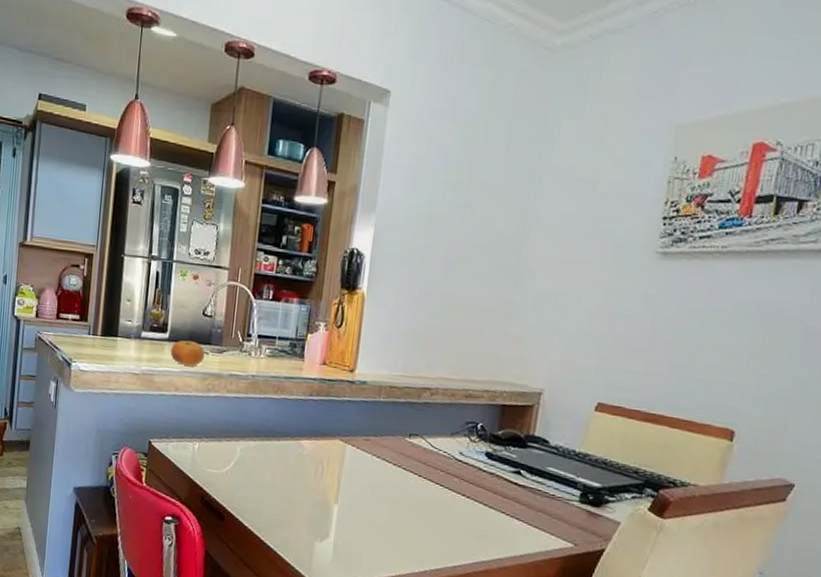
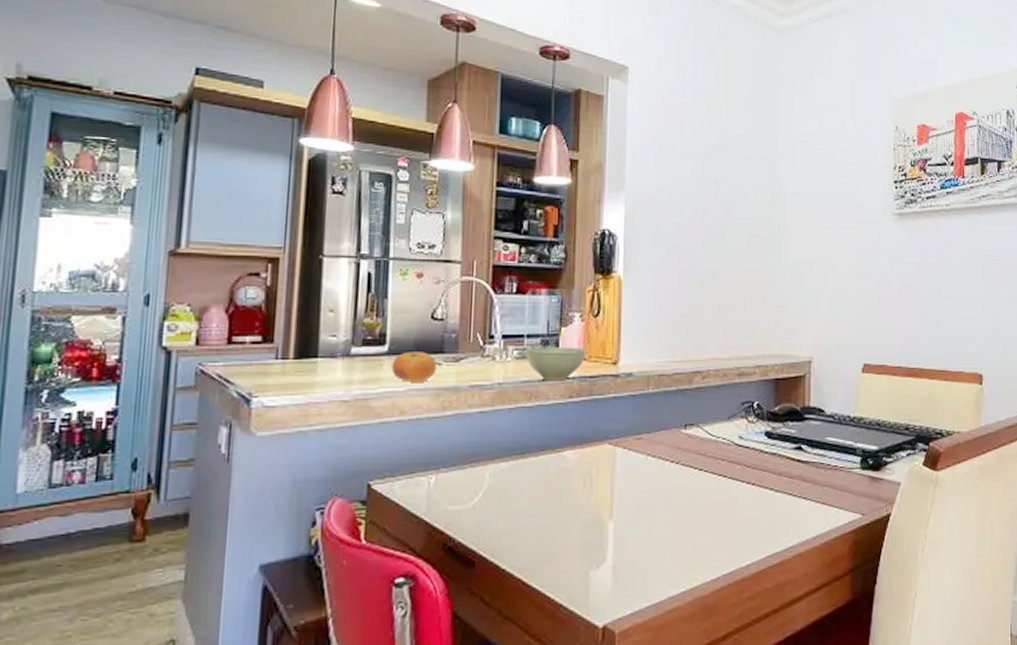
bowl: none [275,348,329,382] -> present [525,347,587,383]

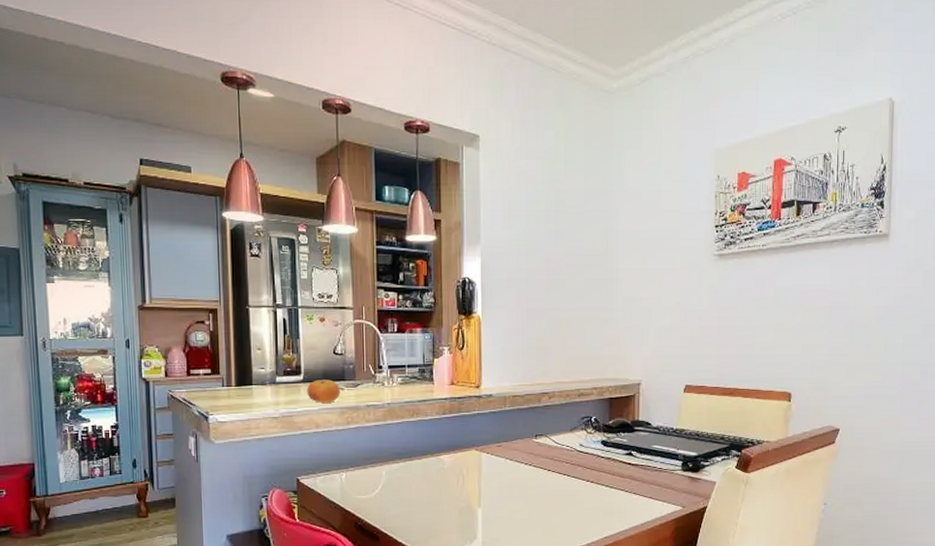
bowl: present [525,347,587,383] -> none [406,374,455,403]

